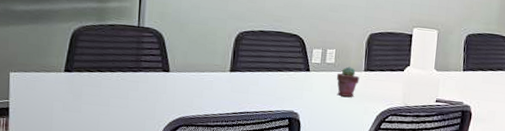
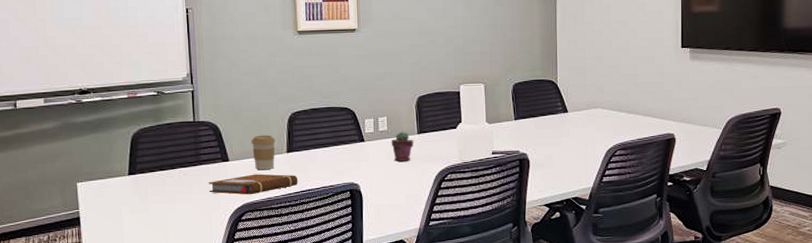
notebook: none [145,88,238,109] -> present [208,174,298,195]
coffee cup: none [194,49,220,86] -> present [251,135,275,169]

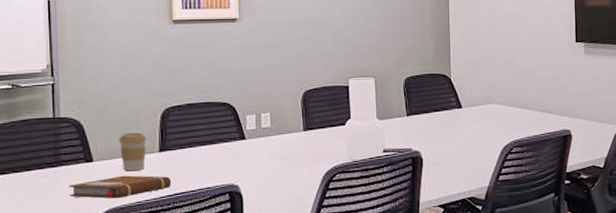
potted succulent: present [391,131,414,161] -> none [274,128,300,161]

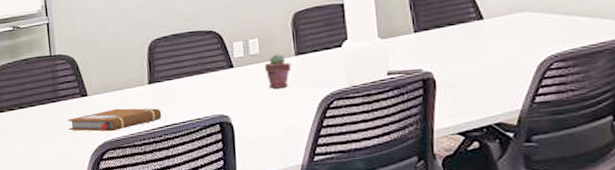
coffee cup: present [118,132,146,171] -> none [109,65,136,104]
potted succulent: none [274,128,300,161] -> present [264,54,292,88]

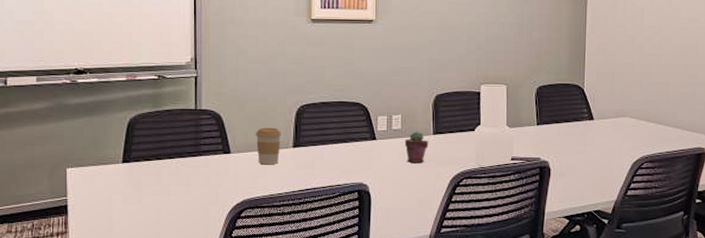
notebook: present [67,108,162,132] -> none [207,168,303,191]
coffee cup: none [109,65,136,104] -> present [255,127,281,164]

